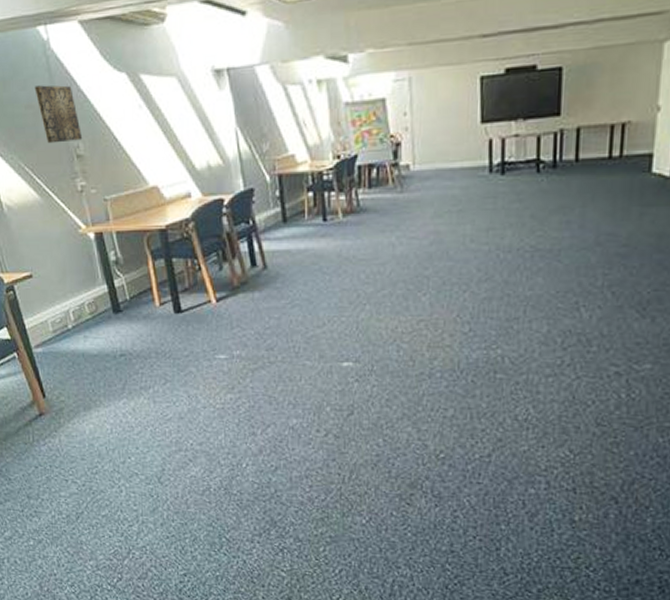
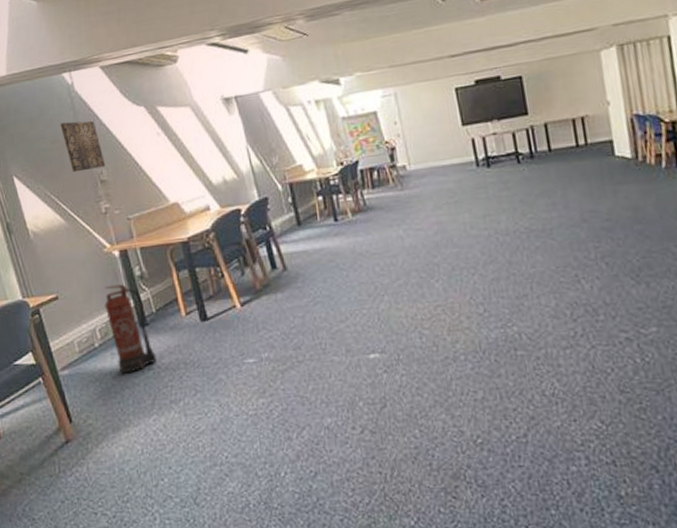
fire extinguisher: none [78,268,128,358] -> present [104,284,156,376]

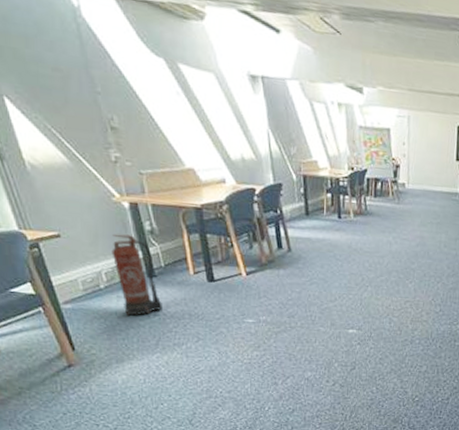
wall art: present [60,121,106,173] -> none [63,50,118,114]

